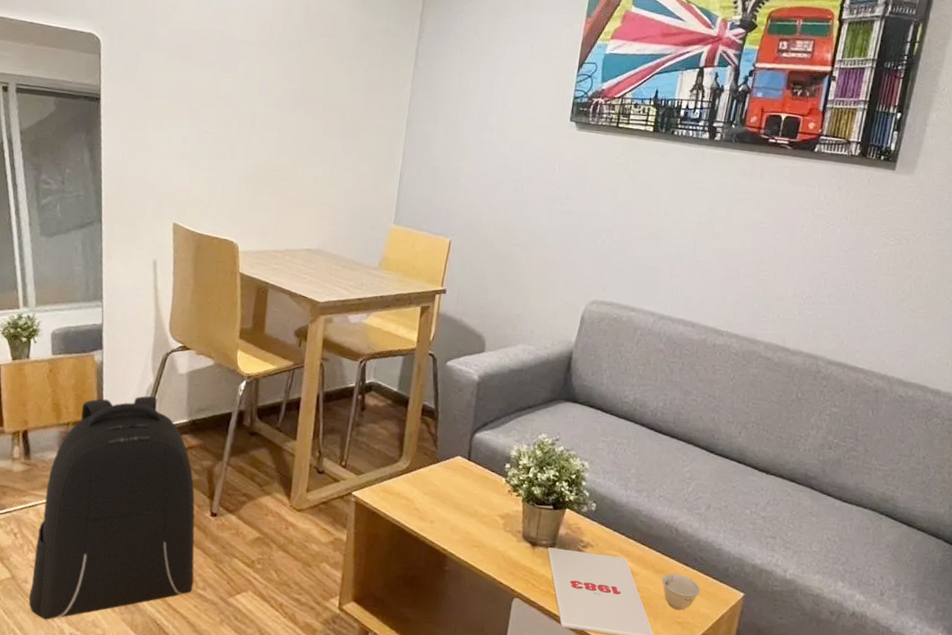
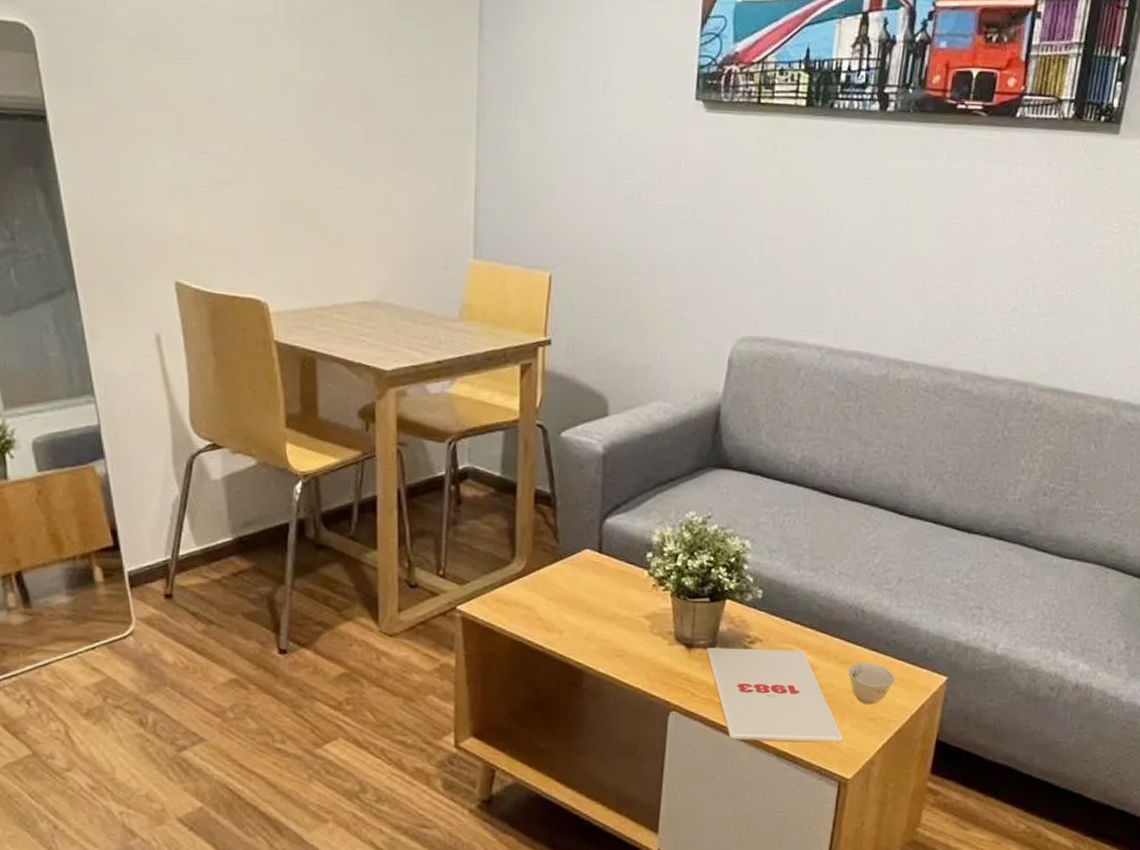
backpack: present [29,395,195,620] -> none [57,512,268,799]

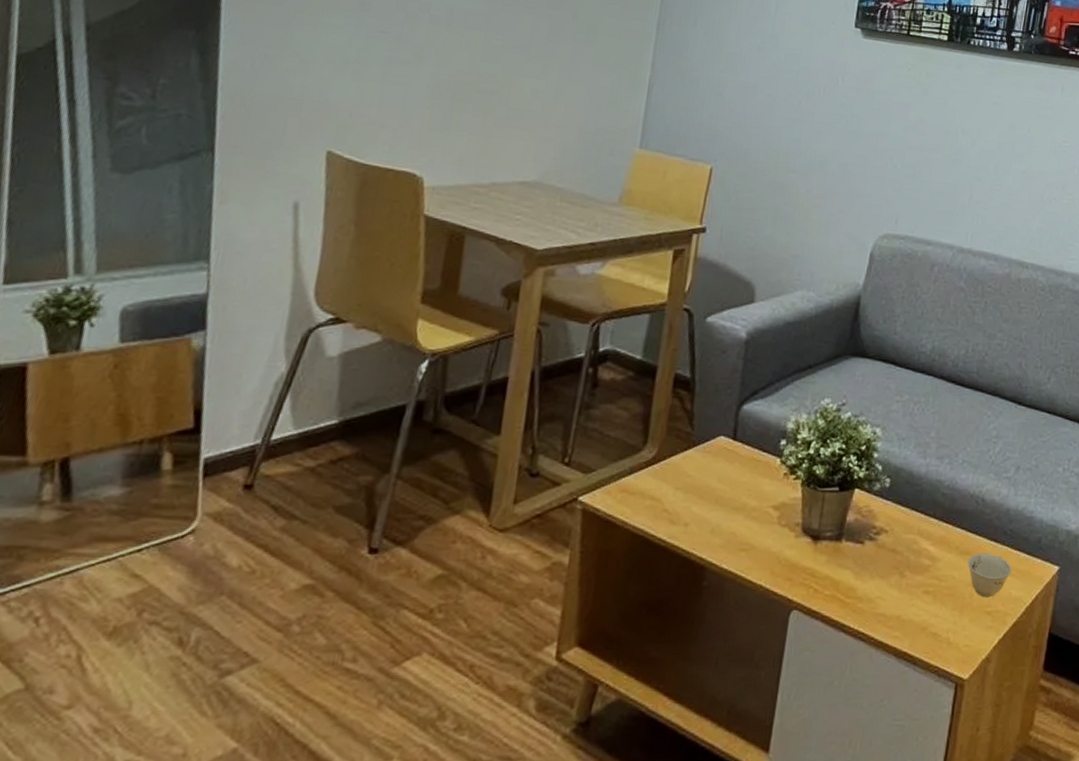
magazine: present [706,647,843,743] -> none [832,539,962,641]

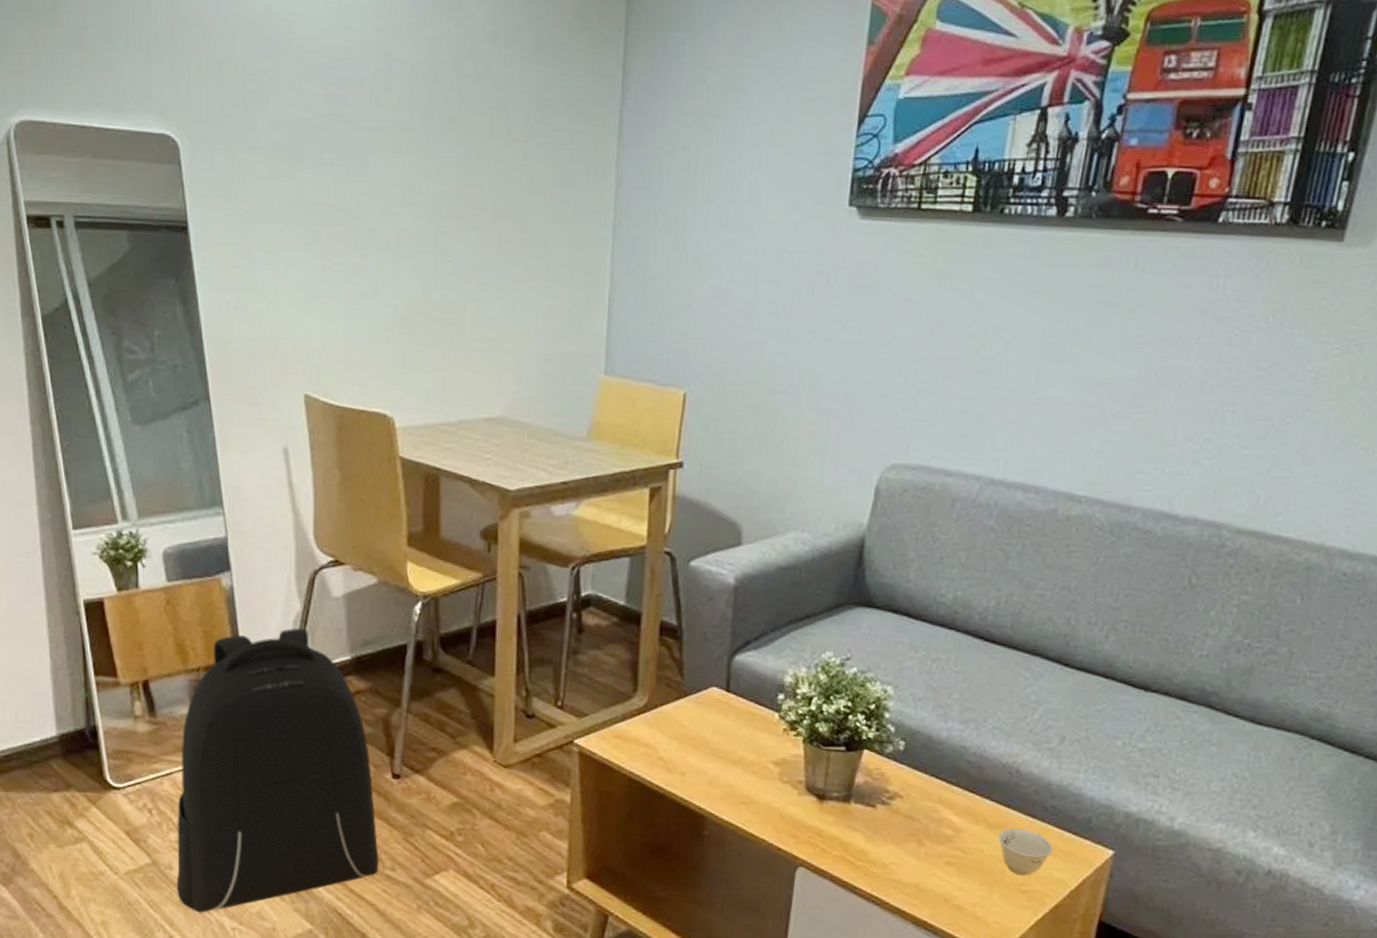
backpack: none [53,391,345,746] -> present [177,628,379,913]

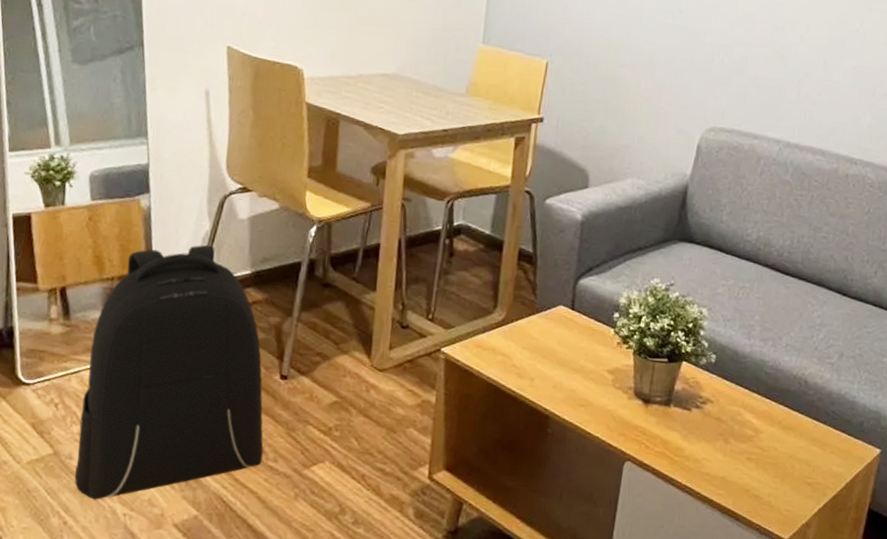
teacup: present [998,828,1053,876] -> none [789,429,833,471]

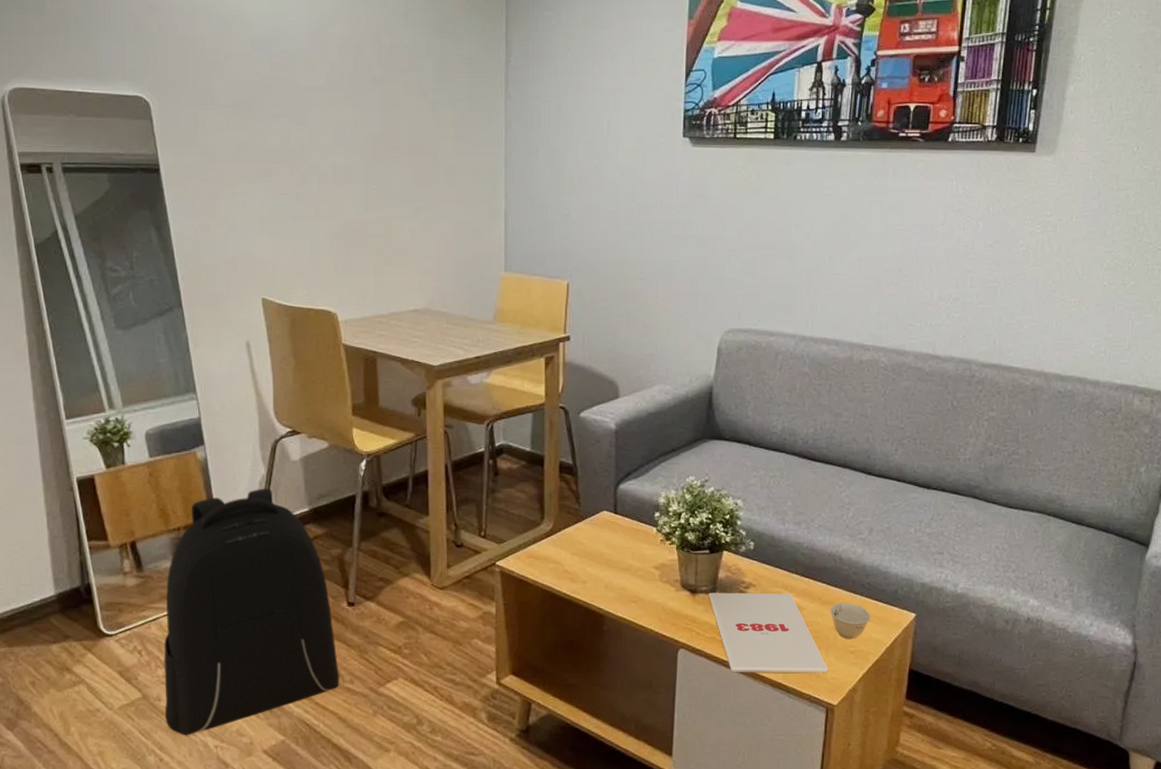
magazine: none [662,404,783,504] -> present [708,592,829,674]
teacup: none [789,429,833,471] -> present [830,603,871,640]

